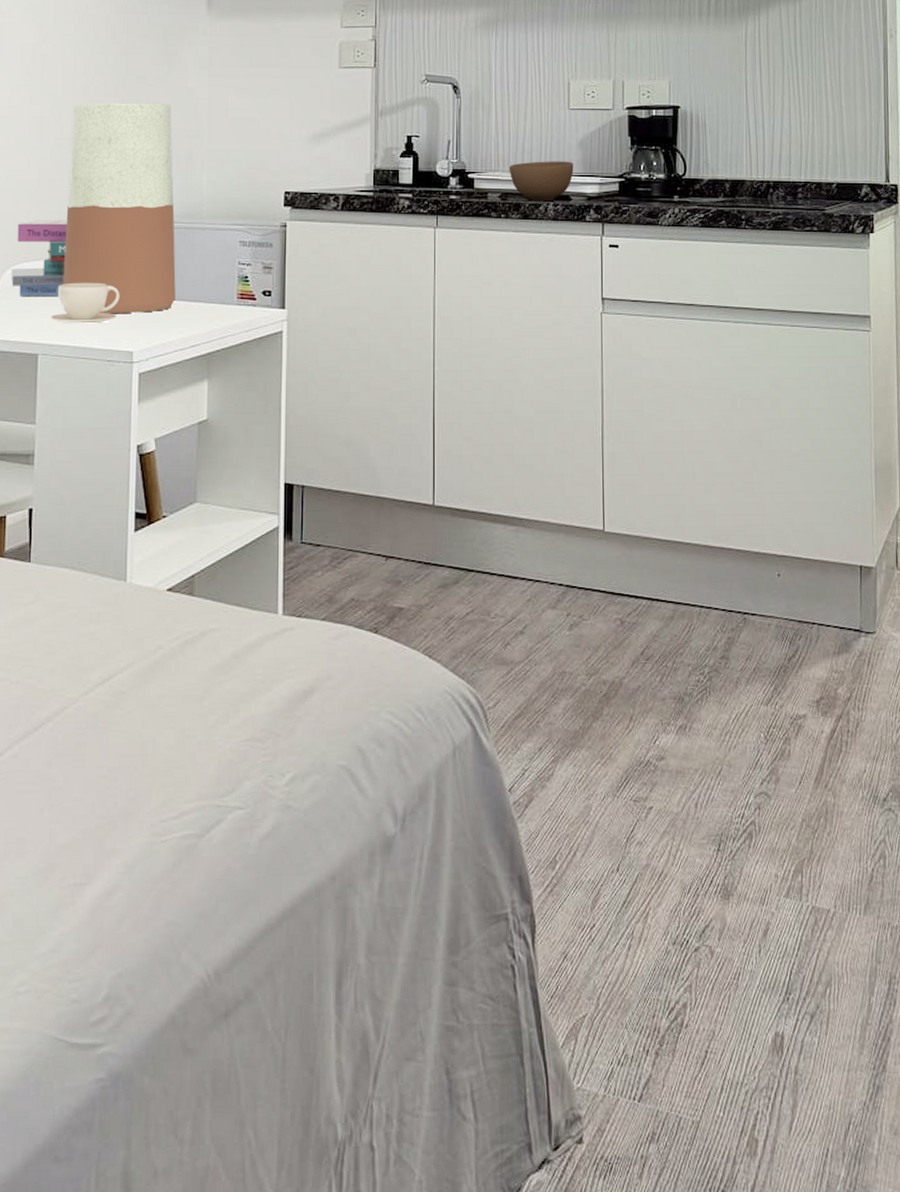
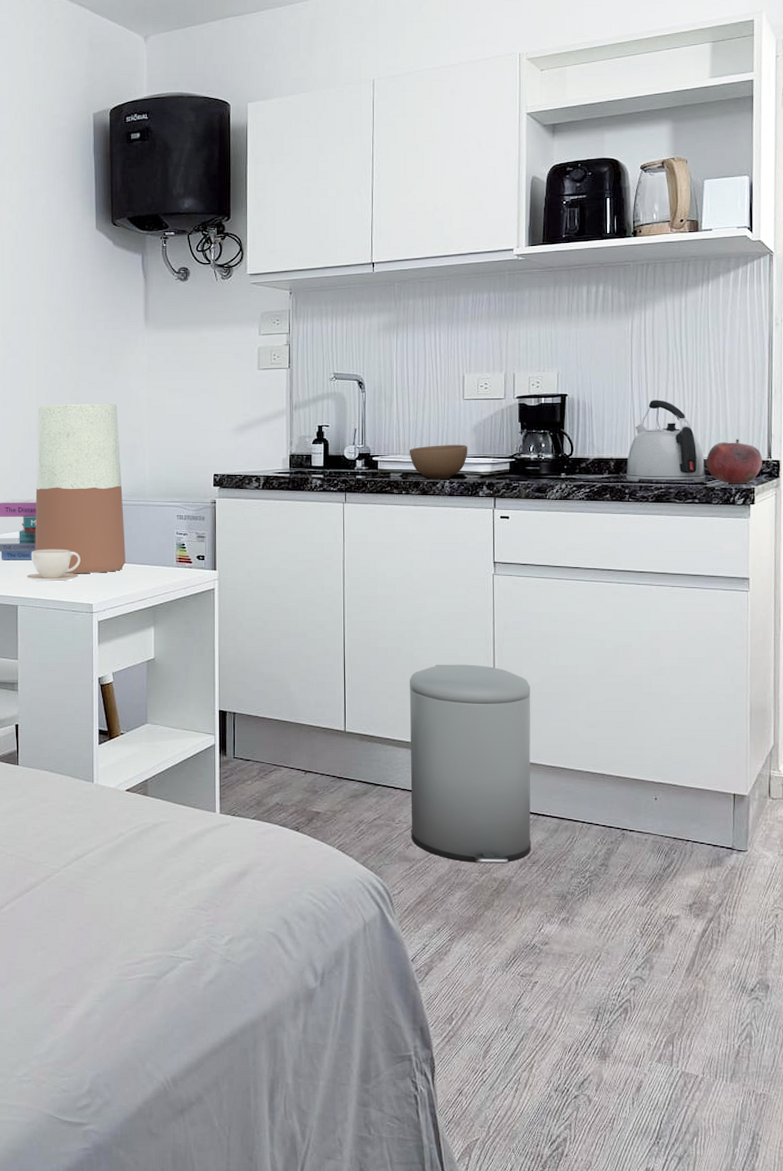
pedal bin: none [507,420,645,664] -> present [409,664,531,865]
kettle: none [741,115,825,209] -> present [625,400,706,484]
fruit: none [824,160,881,211] -> present [706,439,763,484]

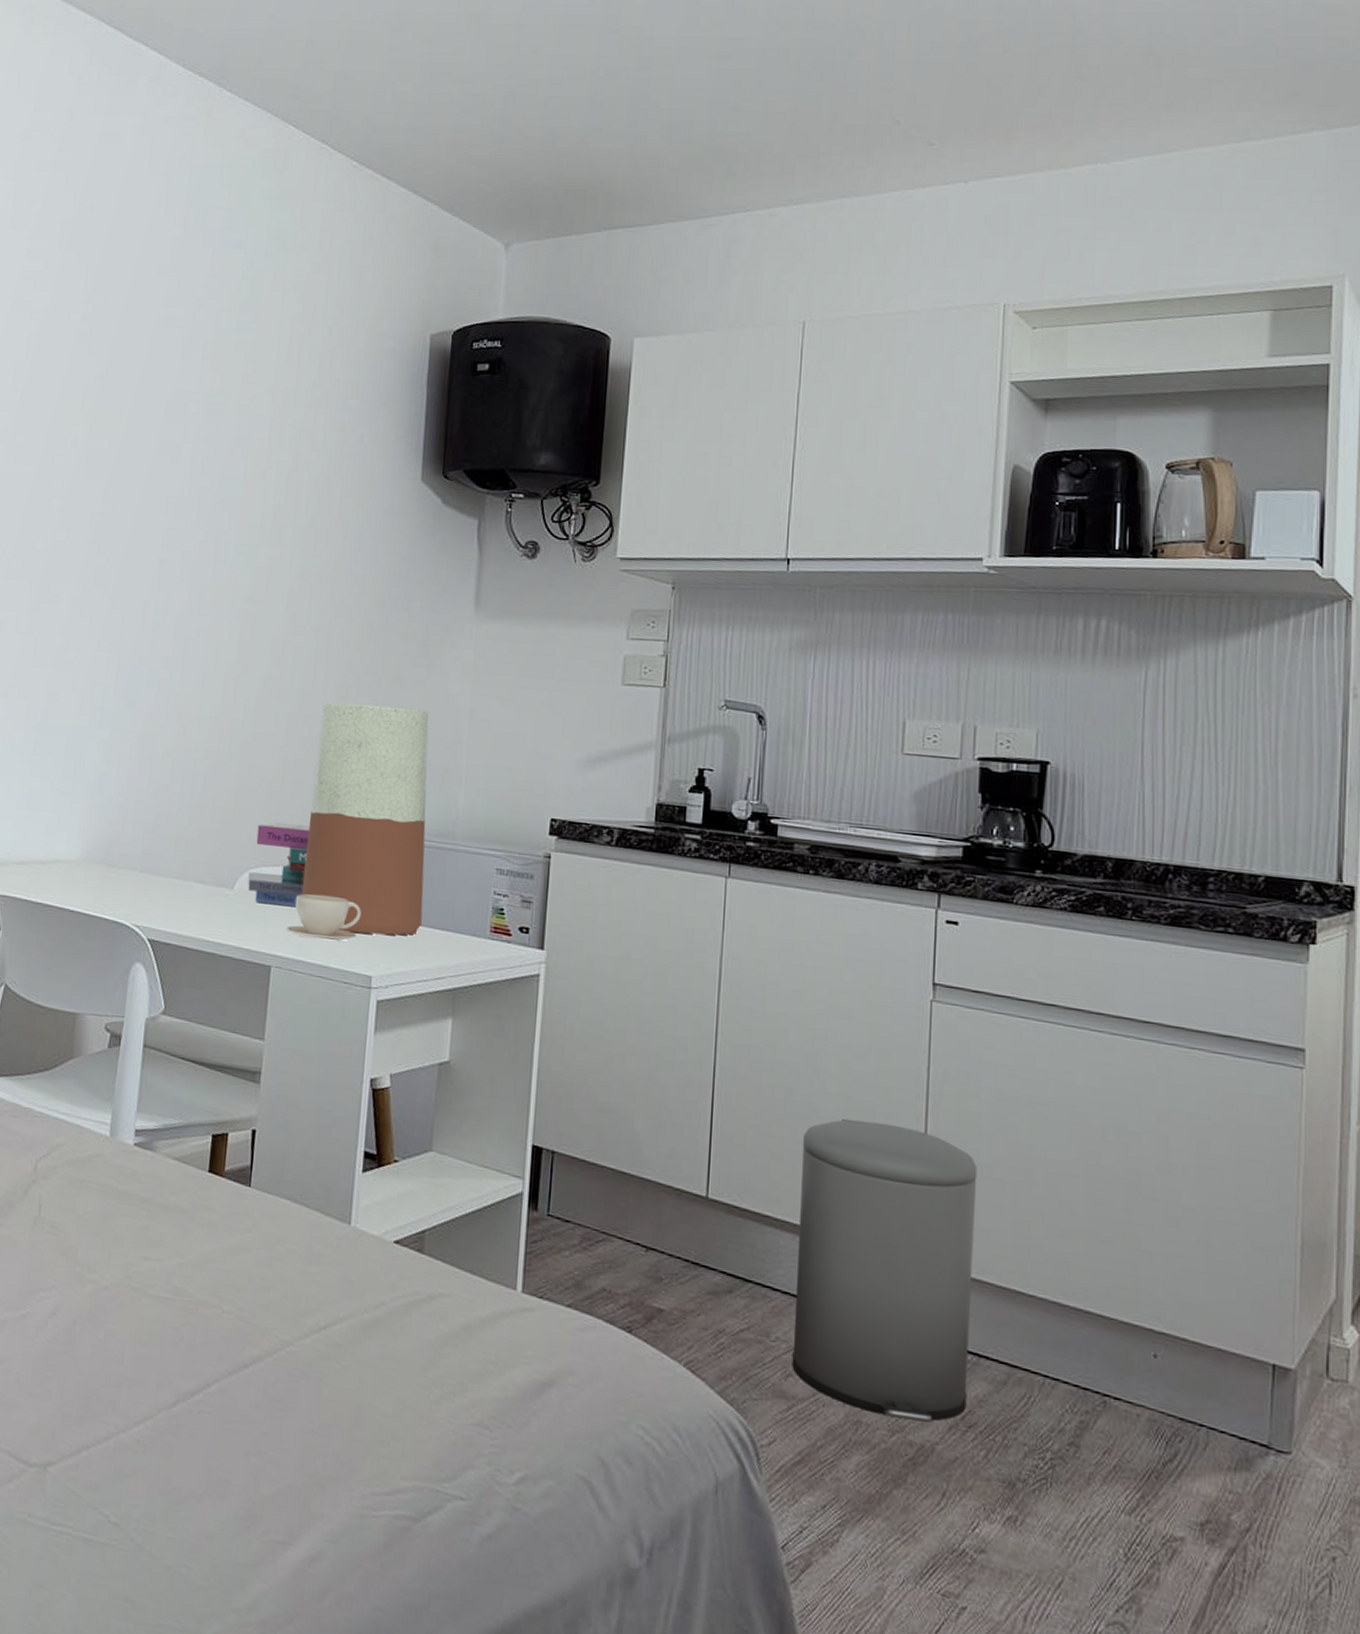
bowl: present [409,445,468,480] -> none [822,811,905,862]
kettle: present [625,400,706,484] -> none [1128,782,1246,906]
fruit: present [706,439,763,484] -> none [1246,849,1330,915]

